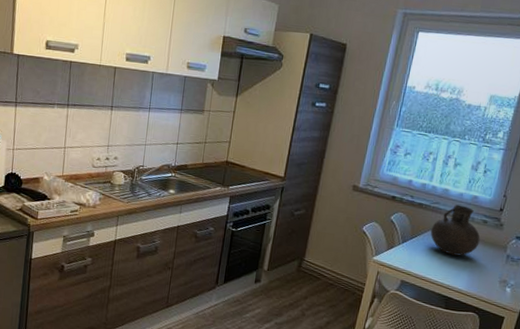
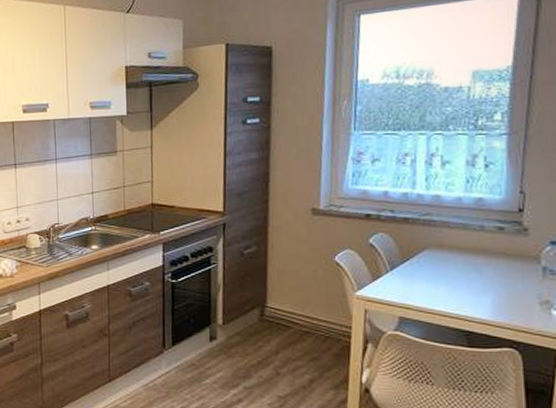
vase: present [430,204,480,256] -> none [426,212,499,277]

